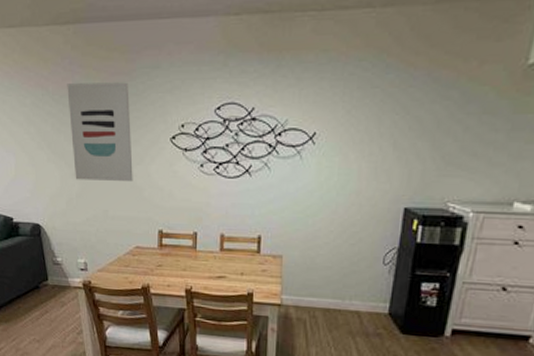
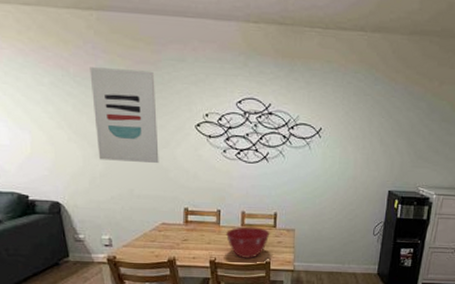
mixing bowl: none [203,251,253,288] -> present [226,226,270,258]

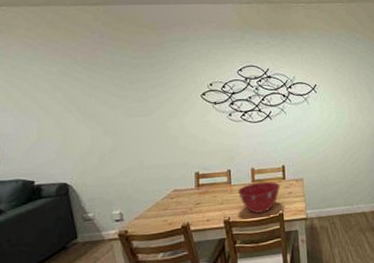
wall art: present [89,67,159,163] -> none [97,51,168,137]

